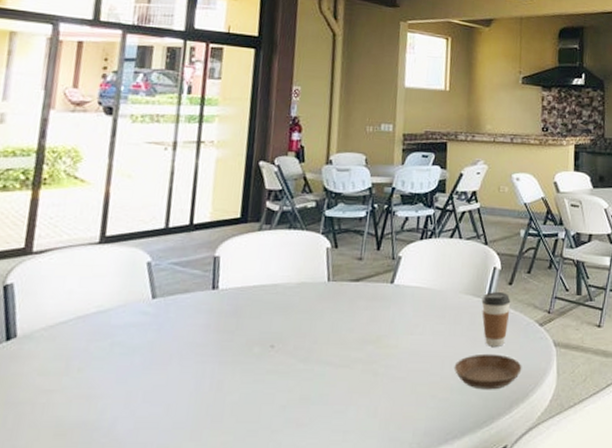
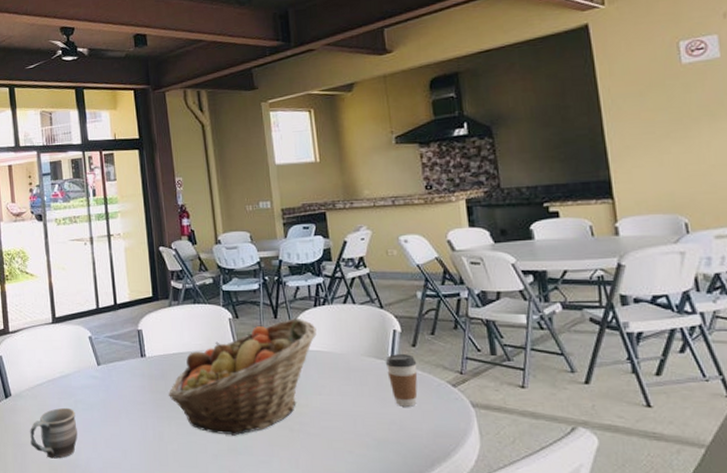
mug: none [32,352,109,420] -> present [30,407,78,459]
fruit basket: none [239,251,419,383] -> present [169,319,317,436]
saucer: present [454,353,522,390] -> none [366,413,439,448]

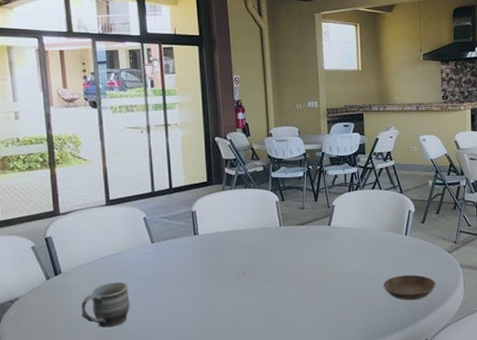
fruit basket: present [169,319,317,436] -> none [219,201,349,298]
saucer: none [366,413,439,448] -> present [383,274,436,300]
coffee cup: present [385,354,418,407] -> none [401,229,424,269]

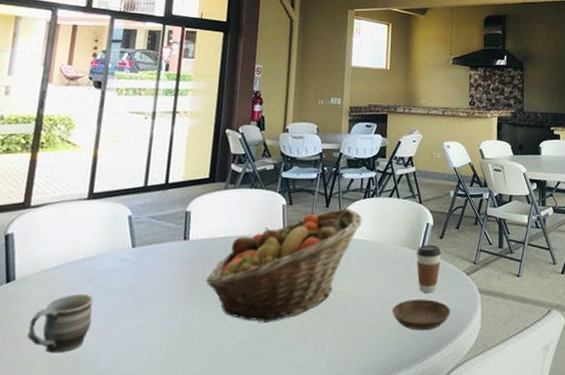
fruit basket: none [219,201,349,298] -> present [206,208,362,322]
coffee cup: none [401,229,424,269] -> present [416,245,442,293]

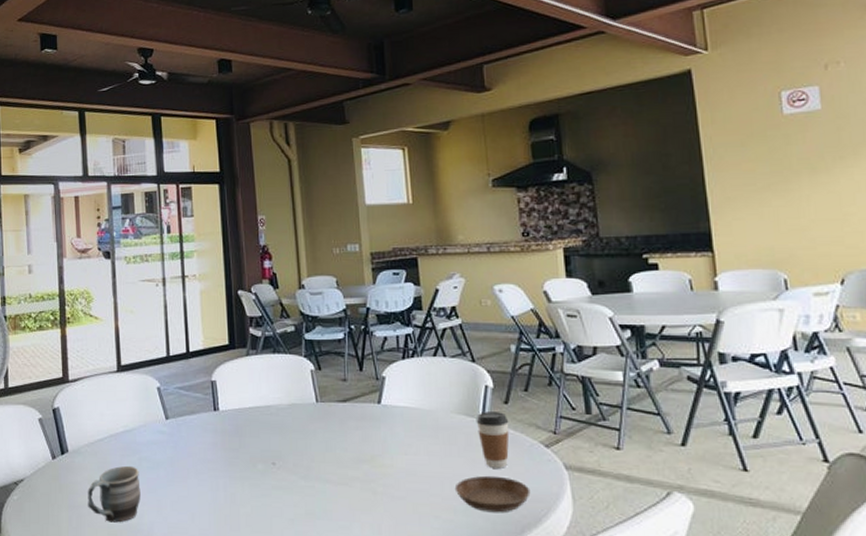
fruit basket: present [206,208,362,322] -> none [243,371,404,499]

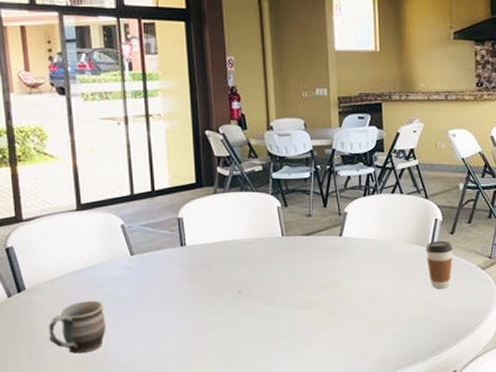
saucer: present [454,475,531,513] -> none [404,295,467,325]

